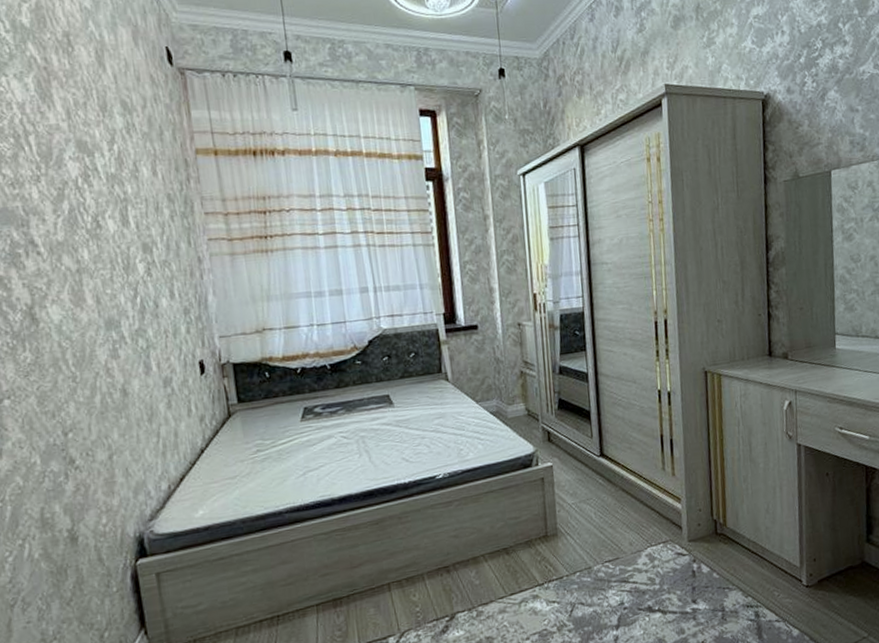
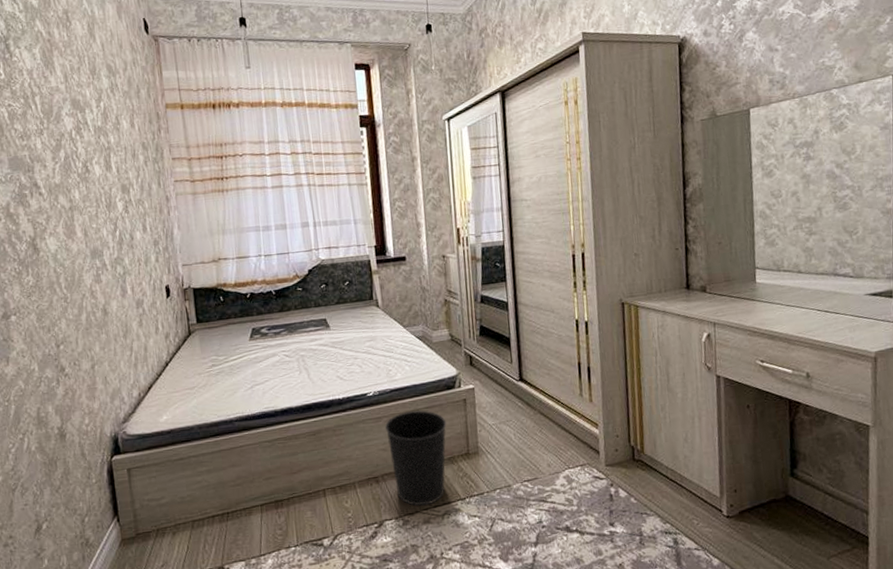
wastebasket: none [456,491,524,596] -> present [384,410,447,507]

